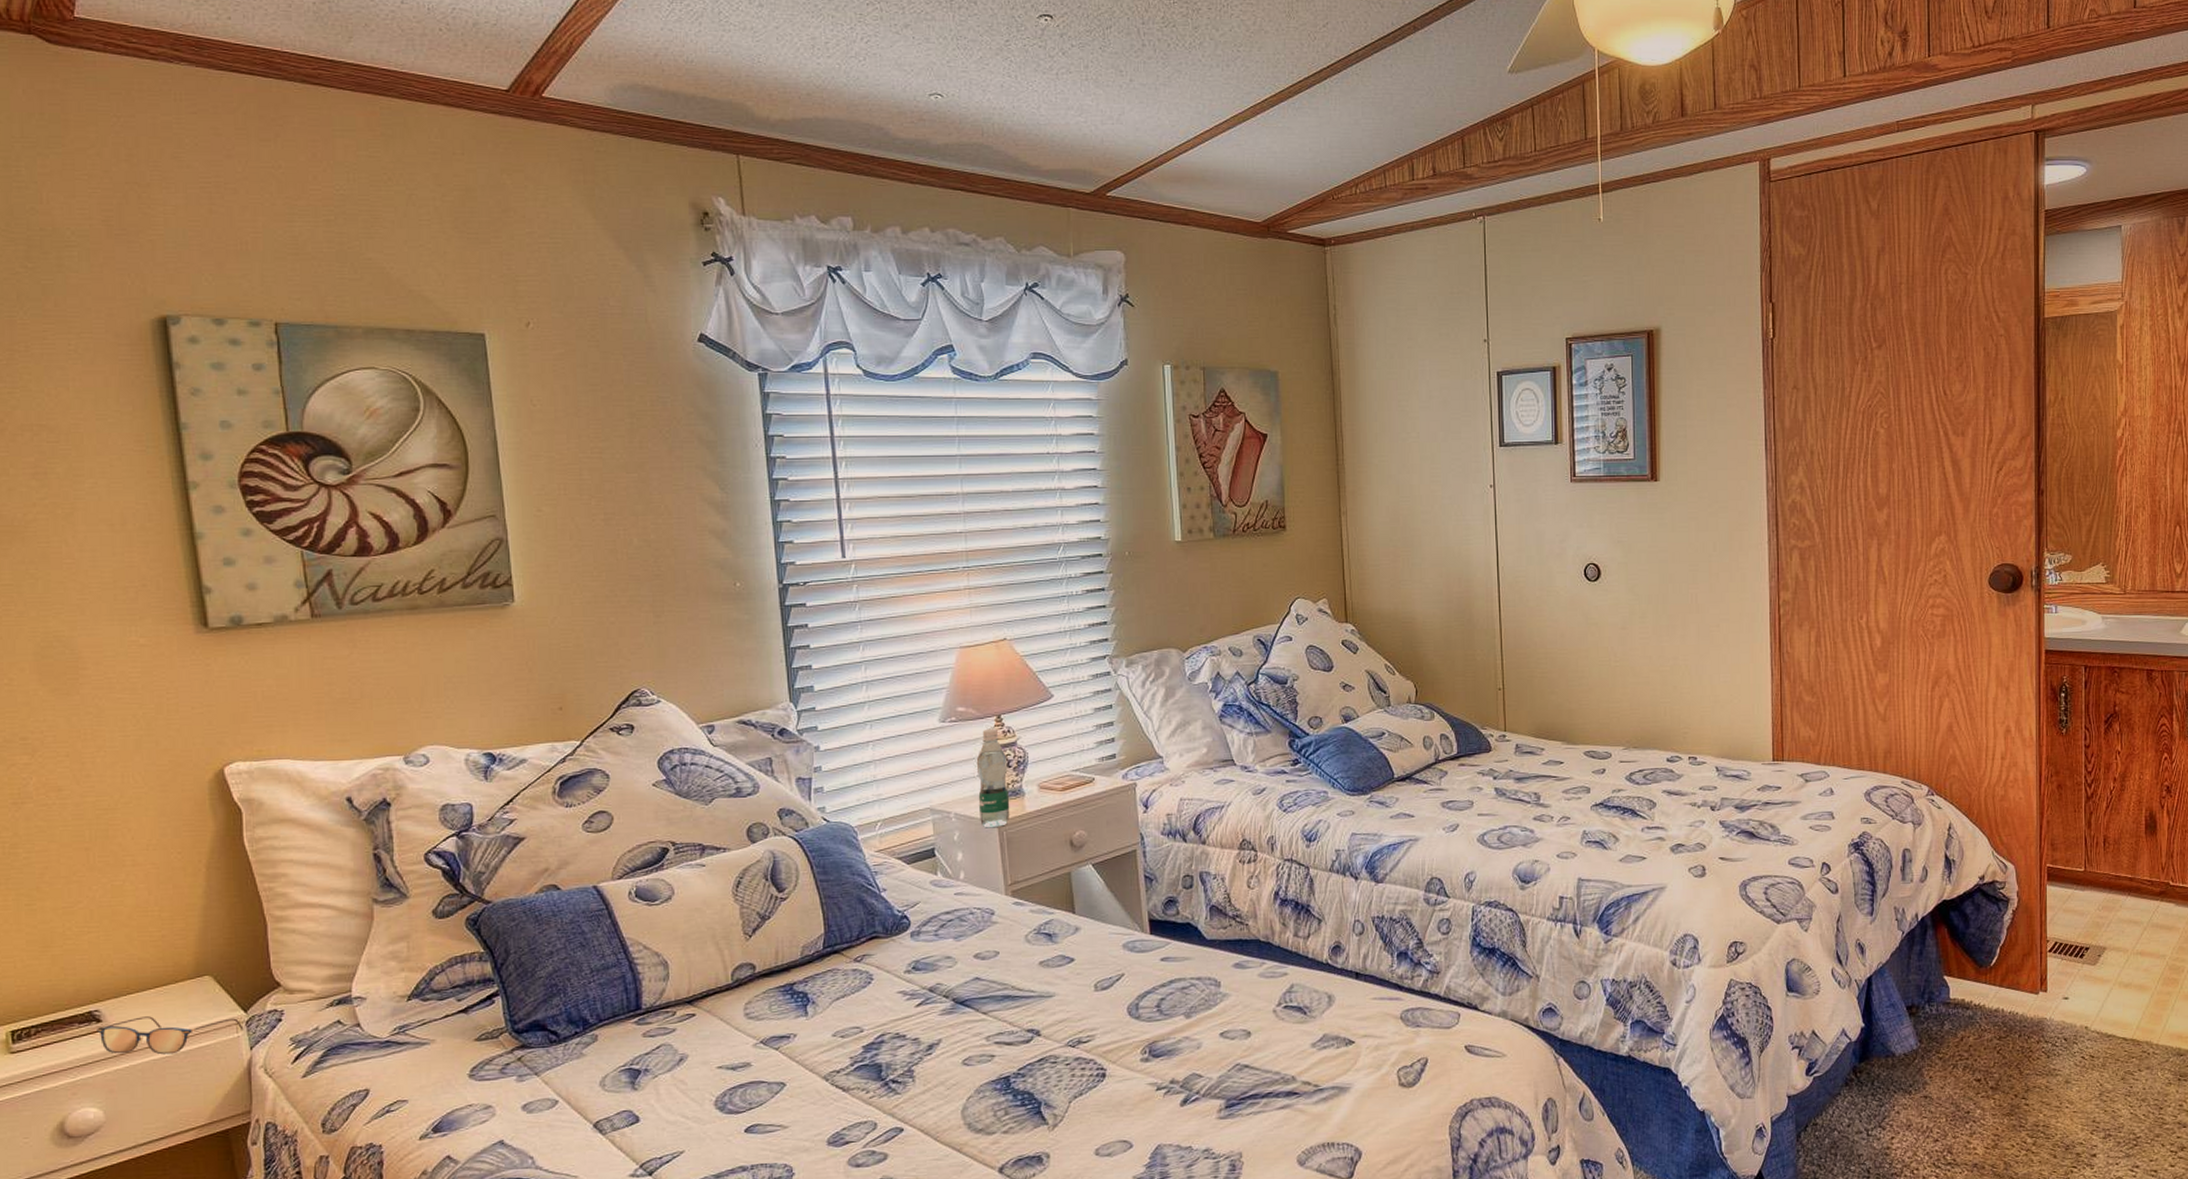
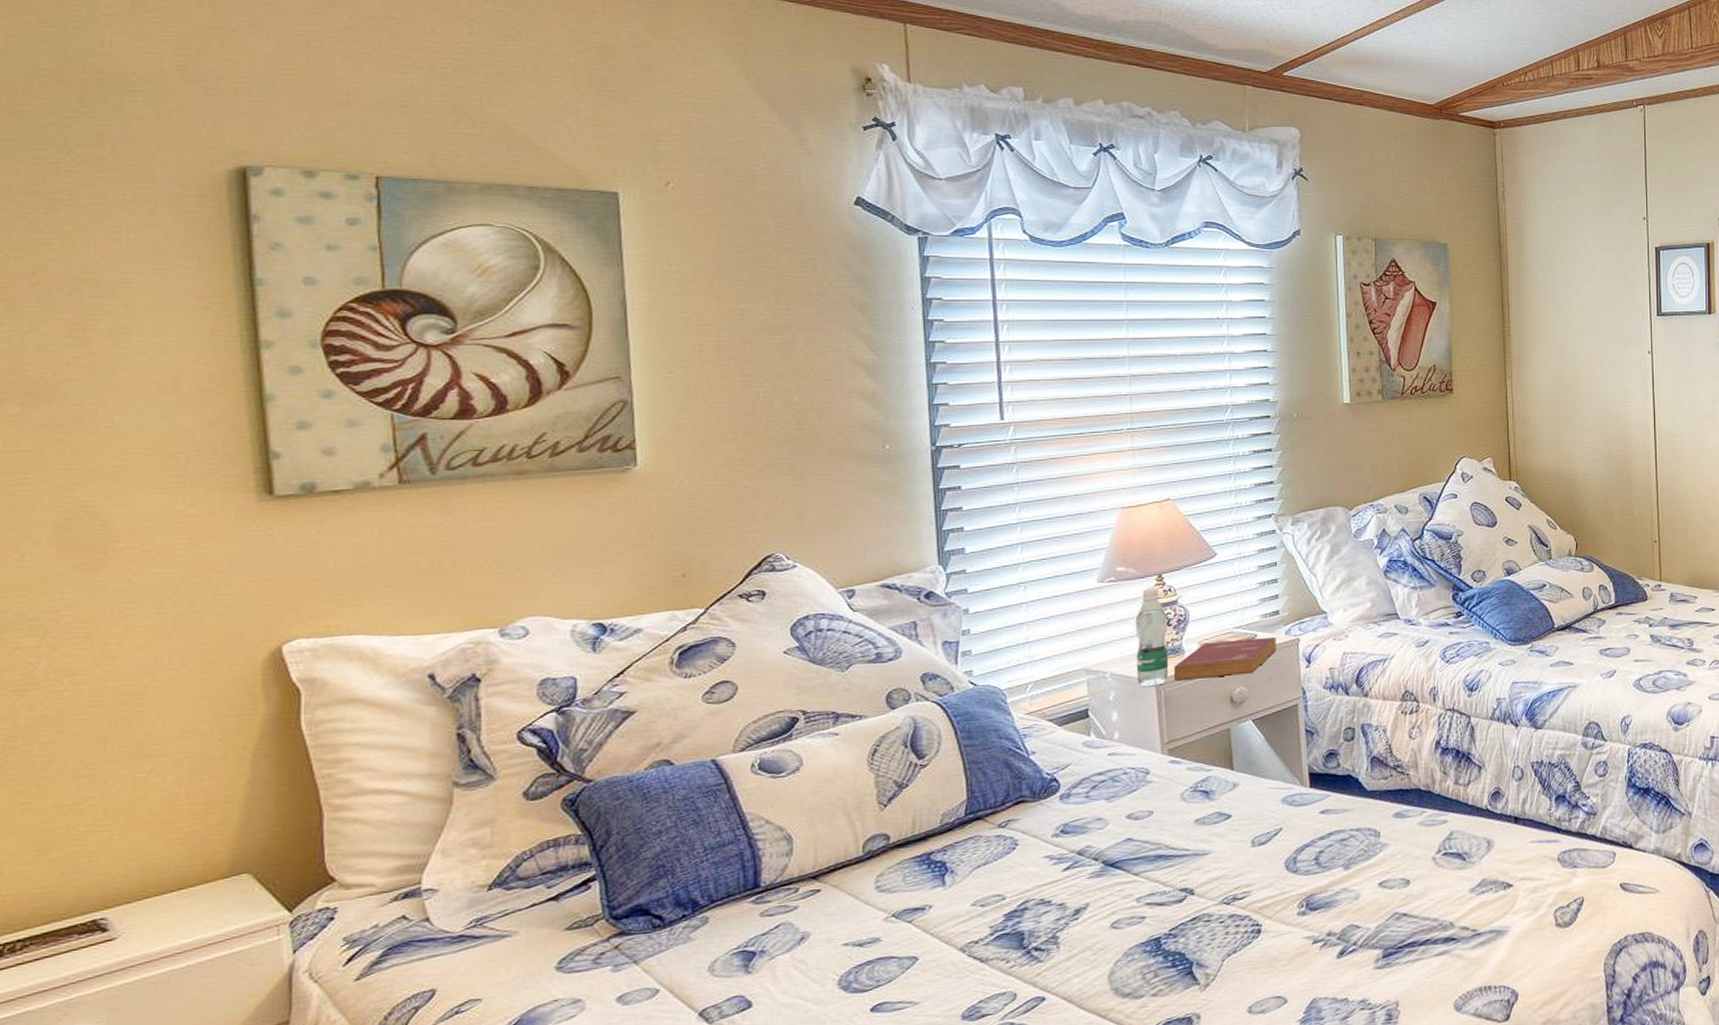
glasses: present [97,1016,244,1055] -> none [101,919,287,967]
book: none [1014,780,1114,822] -> present [1173,636,1276,680]

